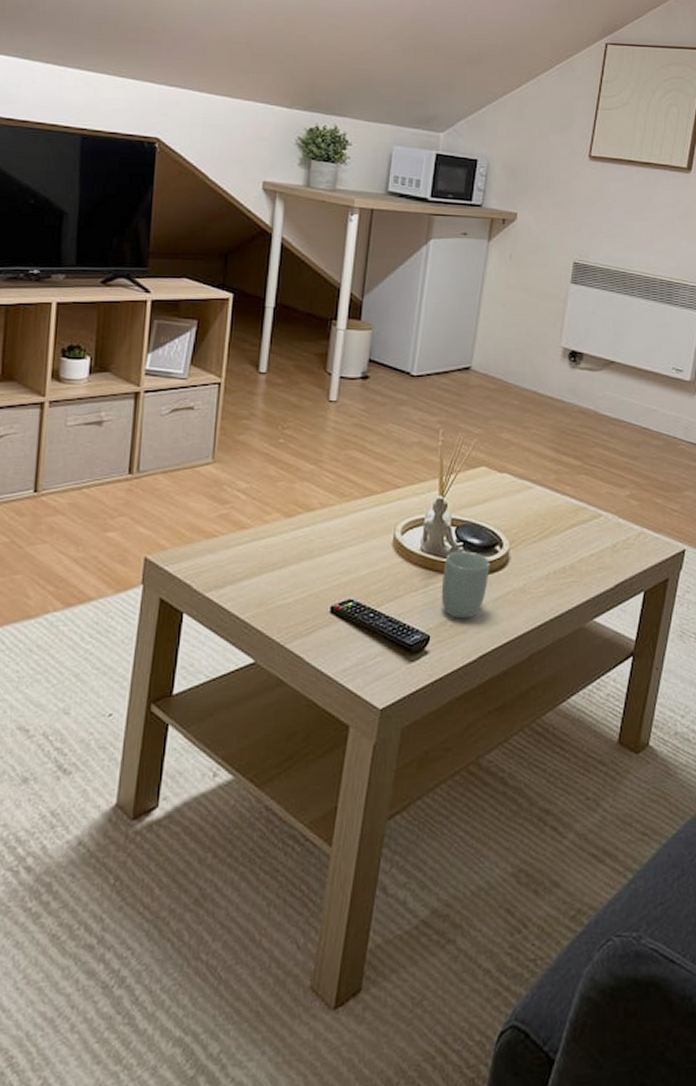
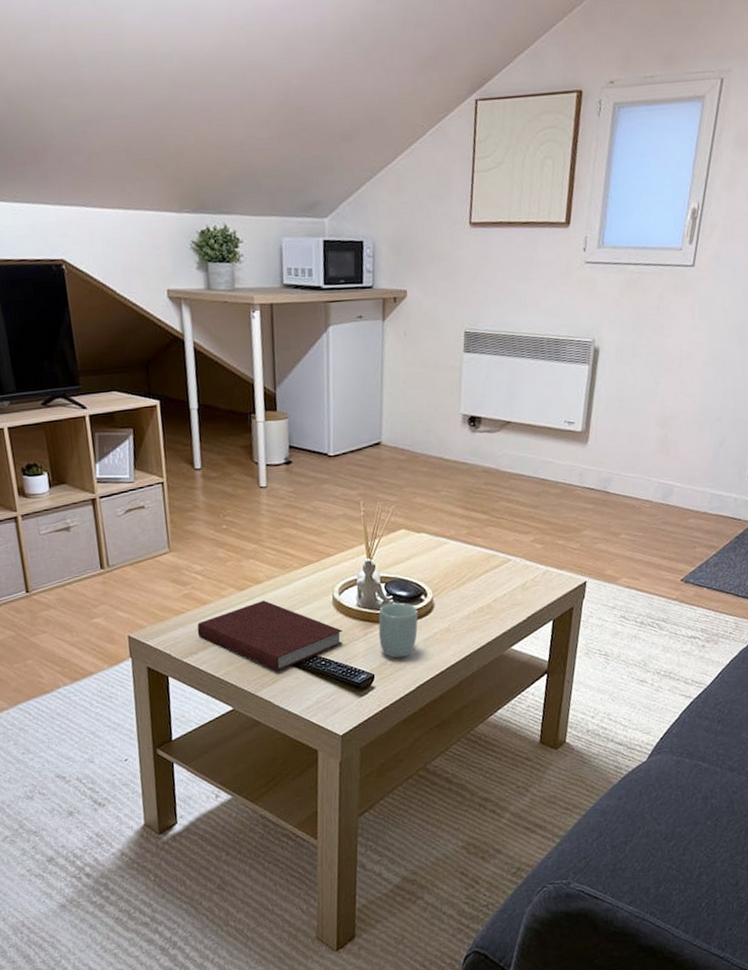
notebook: none [228,532,399,620] -> present [197,600,343,671]

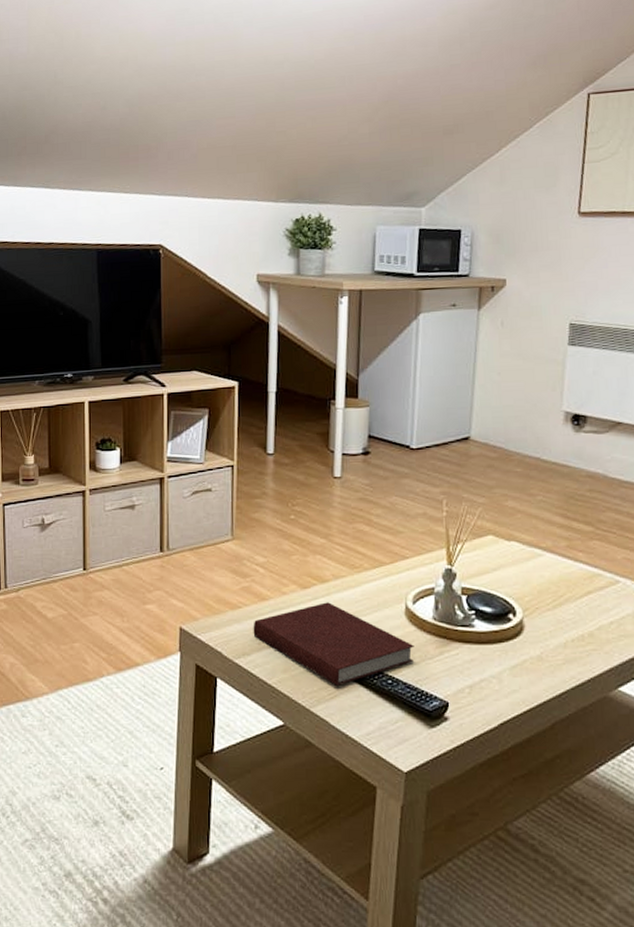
cup: present [378,602,418,658] -> none [456,619,505,686]

